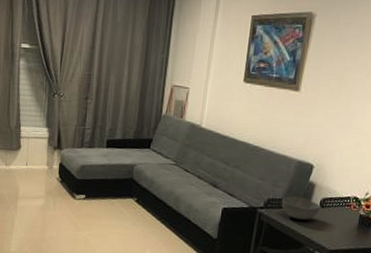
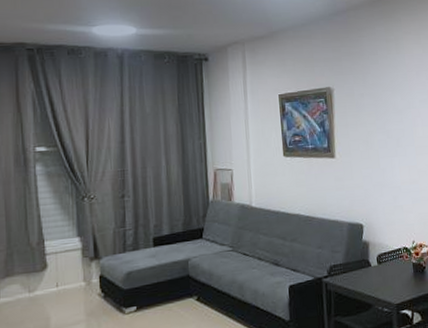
bowl: present [281,196,321,220] -> none [342,257,379,281]

